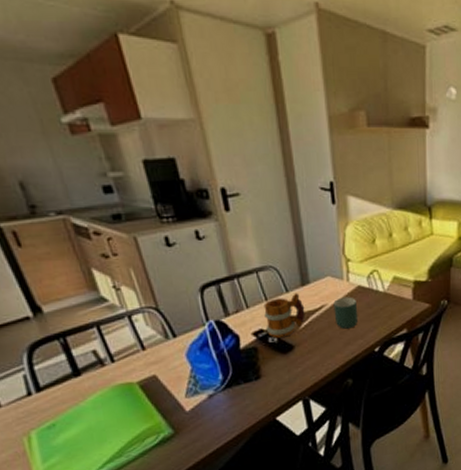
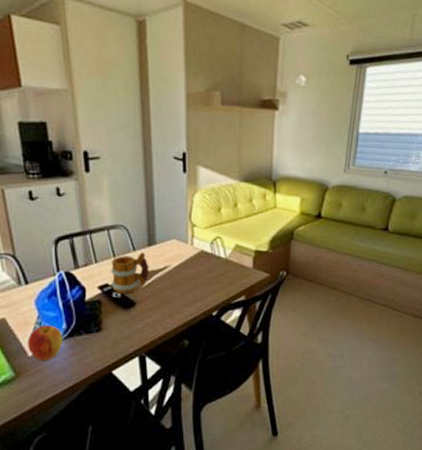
apple: none [182,377,222,415] -> present [27,325,64,362]
mug: present [333,297,359,329] -> none [176,260,199,291]

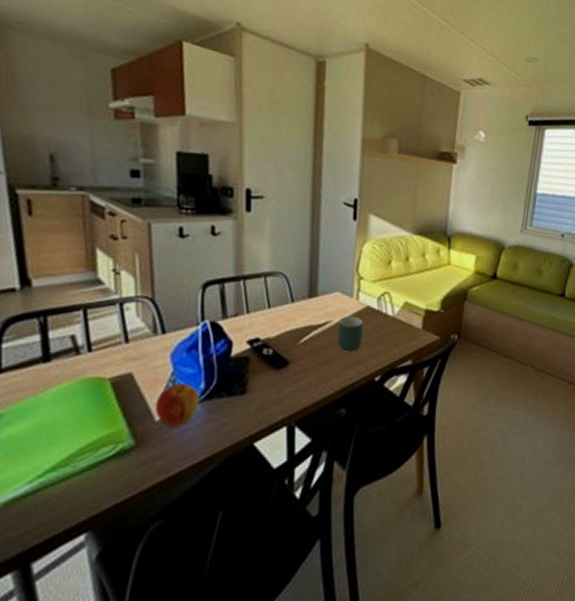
mug: present [111,252,149,293] -> none [262,304,308,351]
mug: none [176,260,199,291] -> present [337,316,364,351]

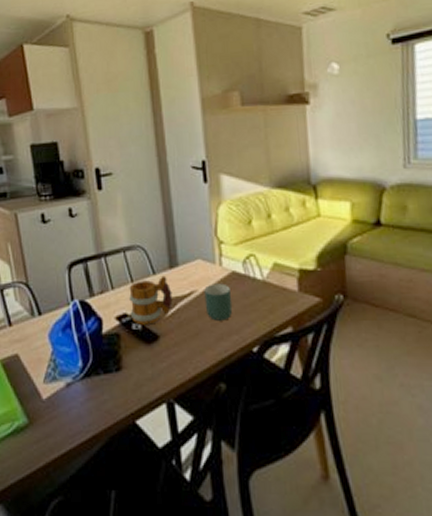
apple: present [154,383,200,428] -> none [41,362,80,406]
mug: none [262,304,308,351] -> present [129,275,173,325]

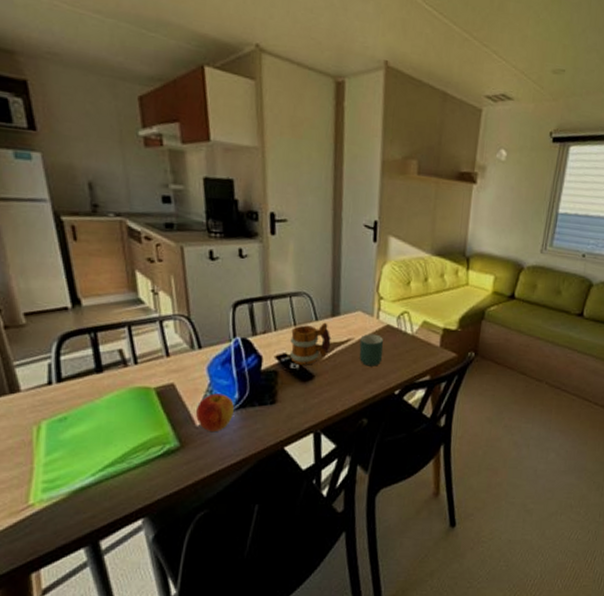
apple: none [41,362,80,406] -> present [195,393,235,433]

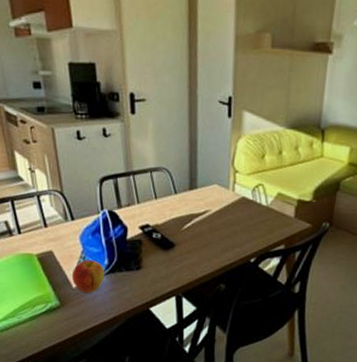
mug: present [289,322,331,365] -> none [152,195,190,235]
mug: present [359,334,384,367] -> none [216,205,240,236]

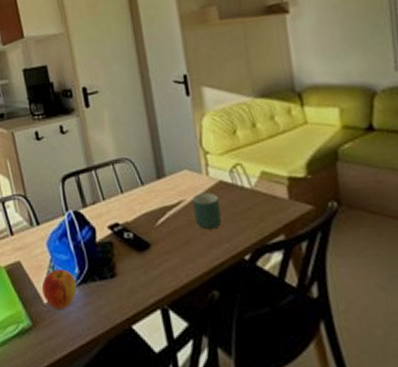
mug: none [216,205,240,236] -> present [192,193,222,229]

